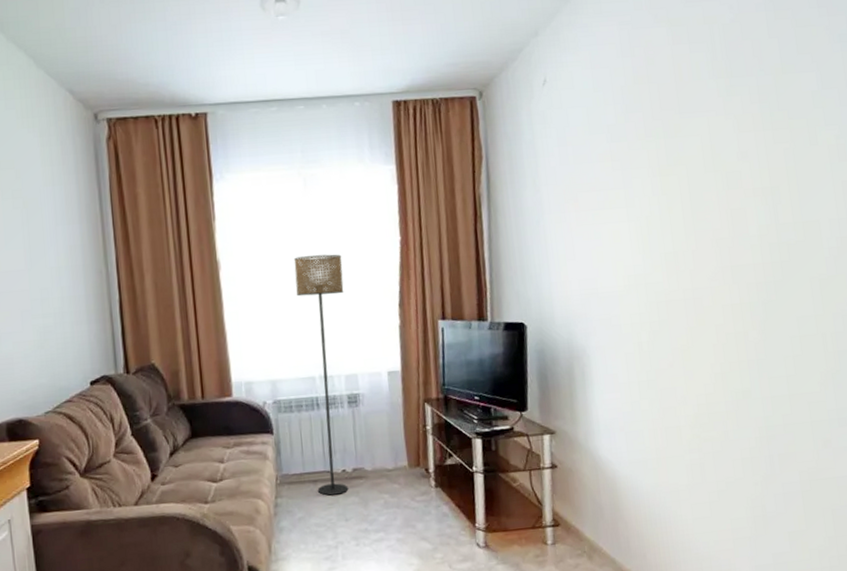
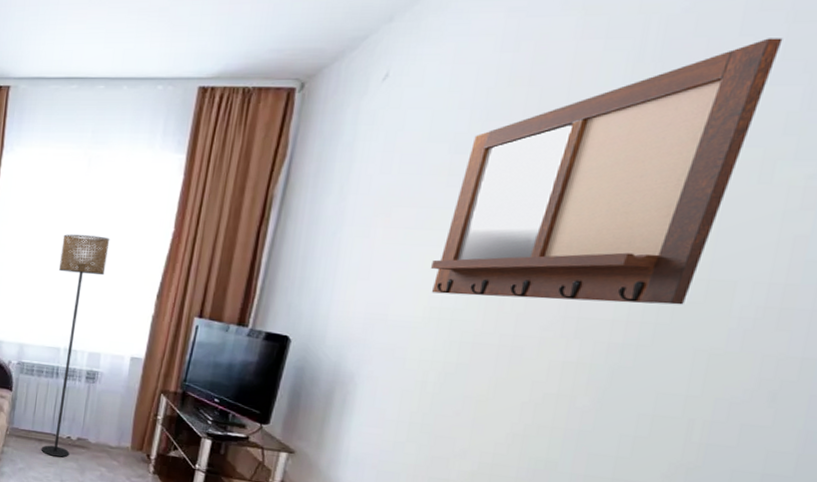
writing board: none [619,38,795,263] -> present [431,38,783,305]

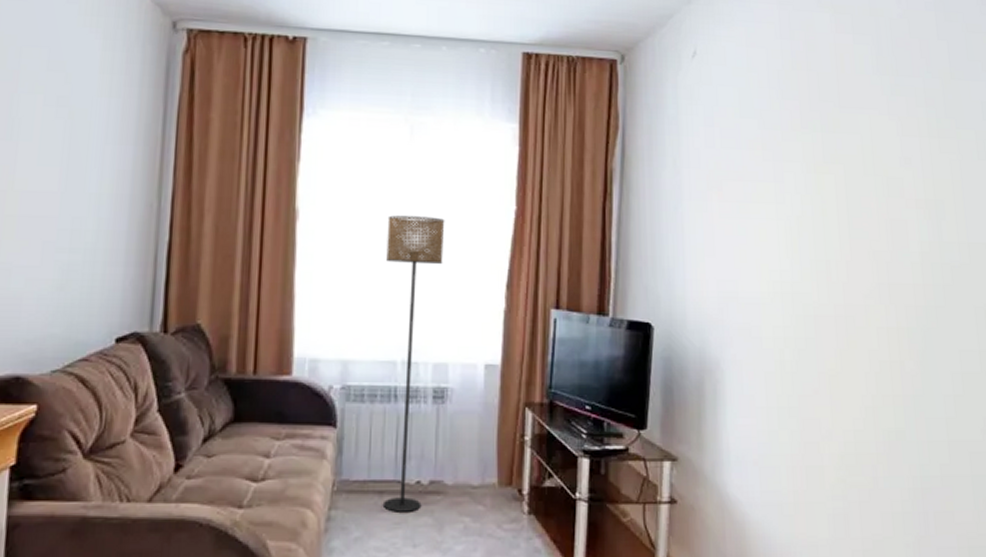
writing board: present [431,38,783,305] -> none [765,43,965,268]

